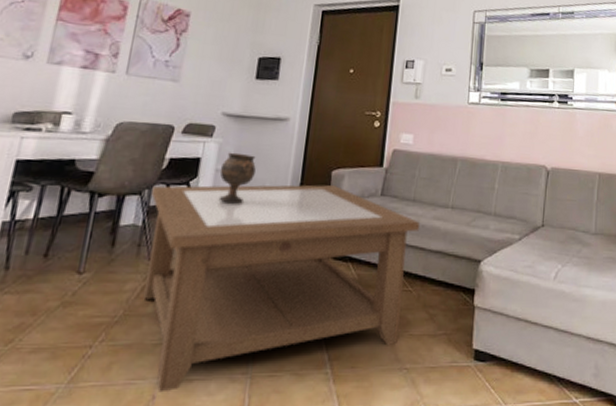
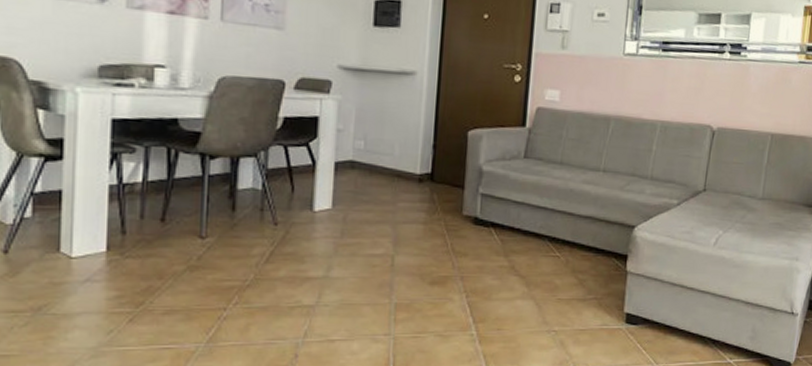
coffee table: present [143,184,421,393] -> none [268,146,569,352]
goblet: present [218,152,256,204] -> none [341,110,382,167]

